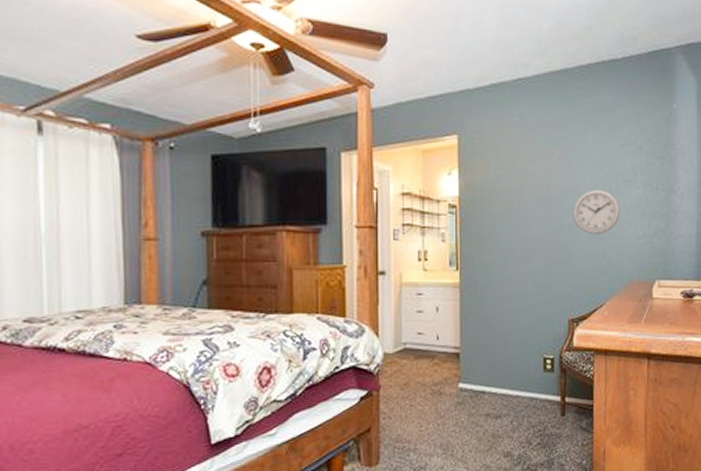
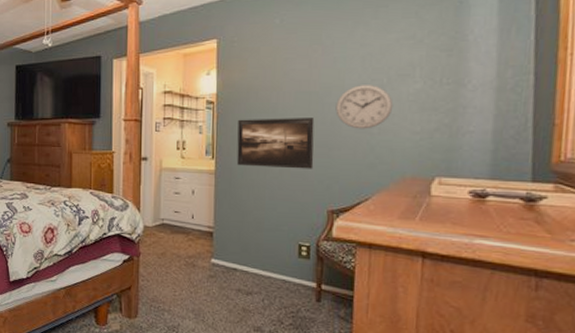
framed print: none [481,223,555,278] -> present [236,118,315,169]

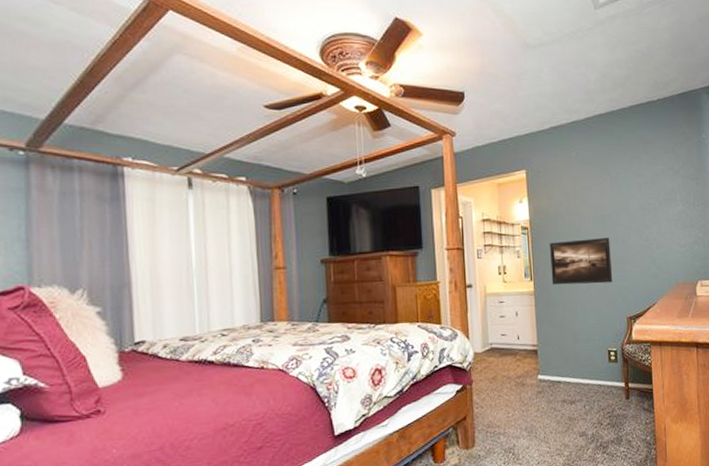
wall clock: present [335,85,394,129] -> none [624,208,665,246]

